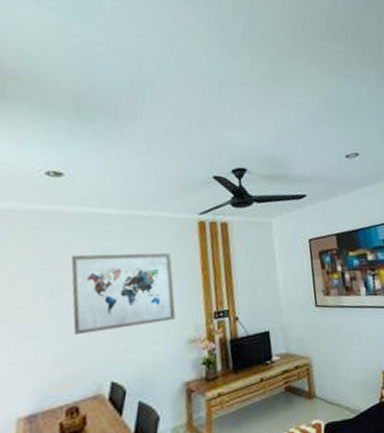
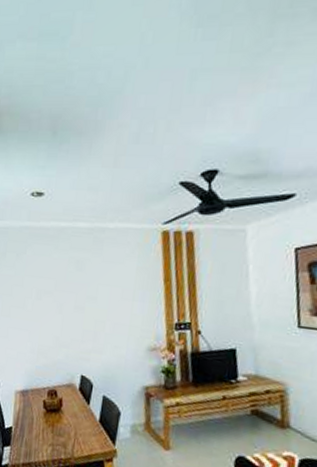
wall art: present [71,252,176,335] -> none [50,263,137,333]

